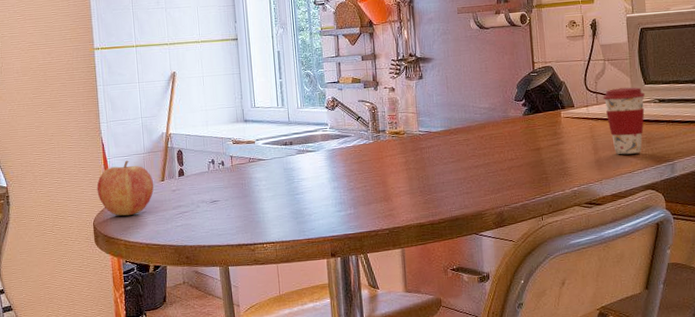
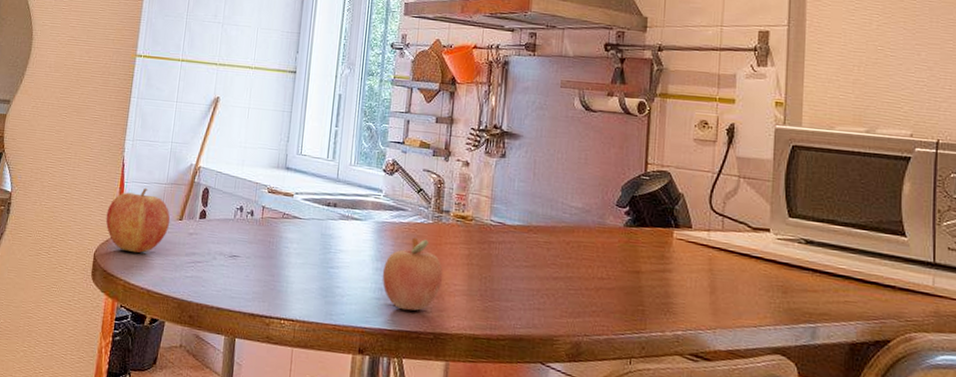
fruit: none [339,156,388,216] -> present [382,237,443,311]
coffee cup: present [603,87,646,155] -> none [731,214,789,305]

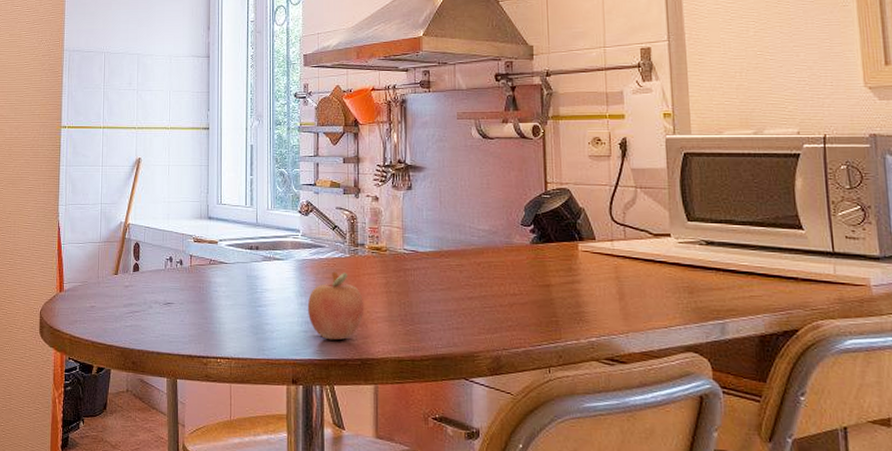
fruit: present [105,188,170,253] -> none [48,248,106,308]

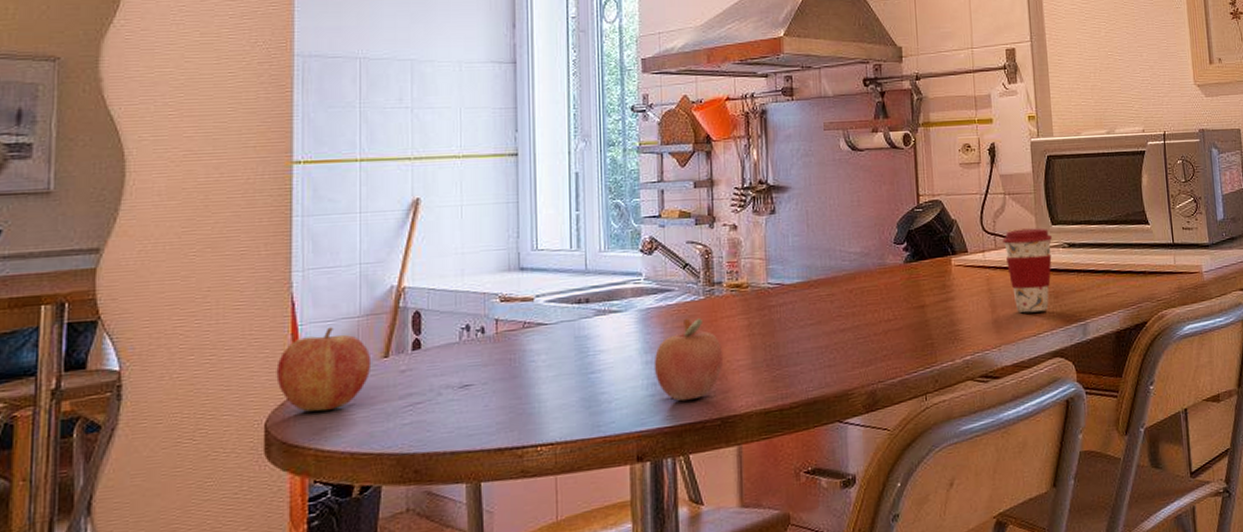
fruit: none [48,248,106,308] -> present [276,327,370,412]
coffee cup: none [633,222,689,305] -> present [1002,228,1053,313]

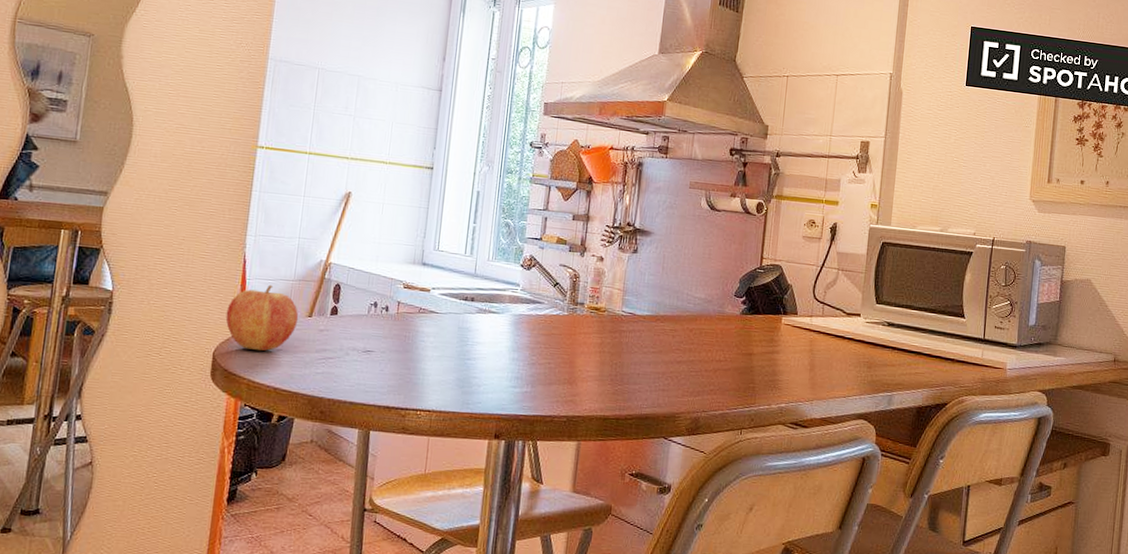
fruit: present [653,318,723,402] -> none [518,328,576,397]
coffee cup: present [1002,228,1053,313] -> none [830,302,875,378]

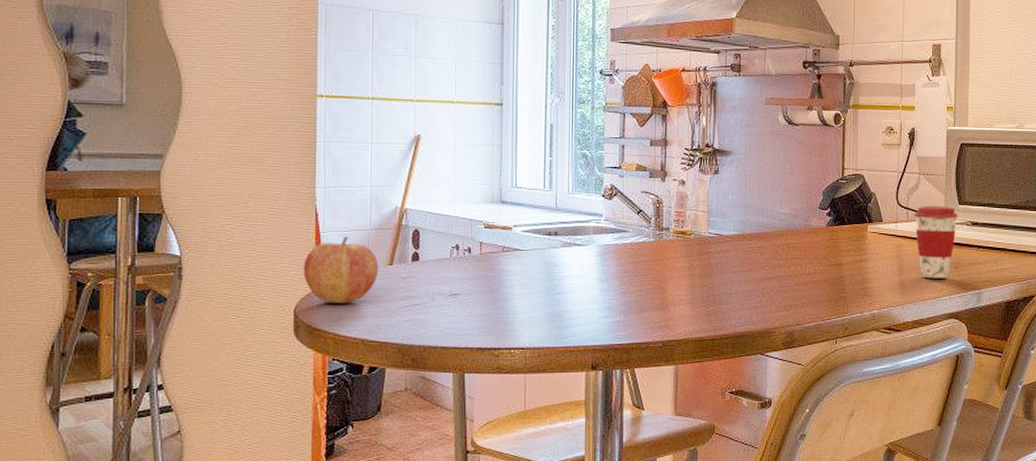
coffee cup: none [830,302,875,378] -> present [914,206,959,279]

